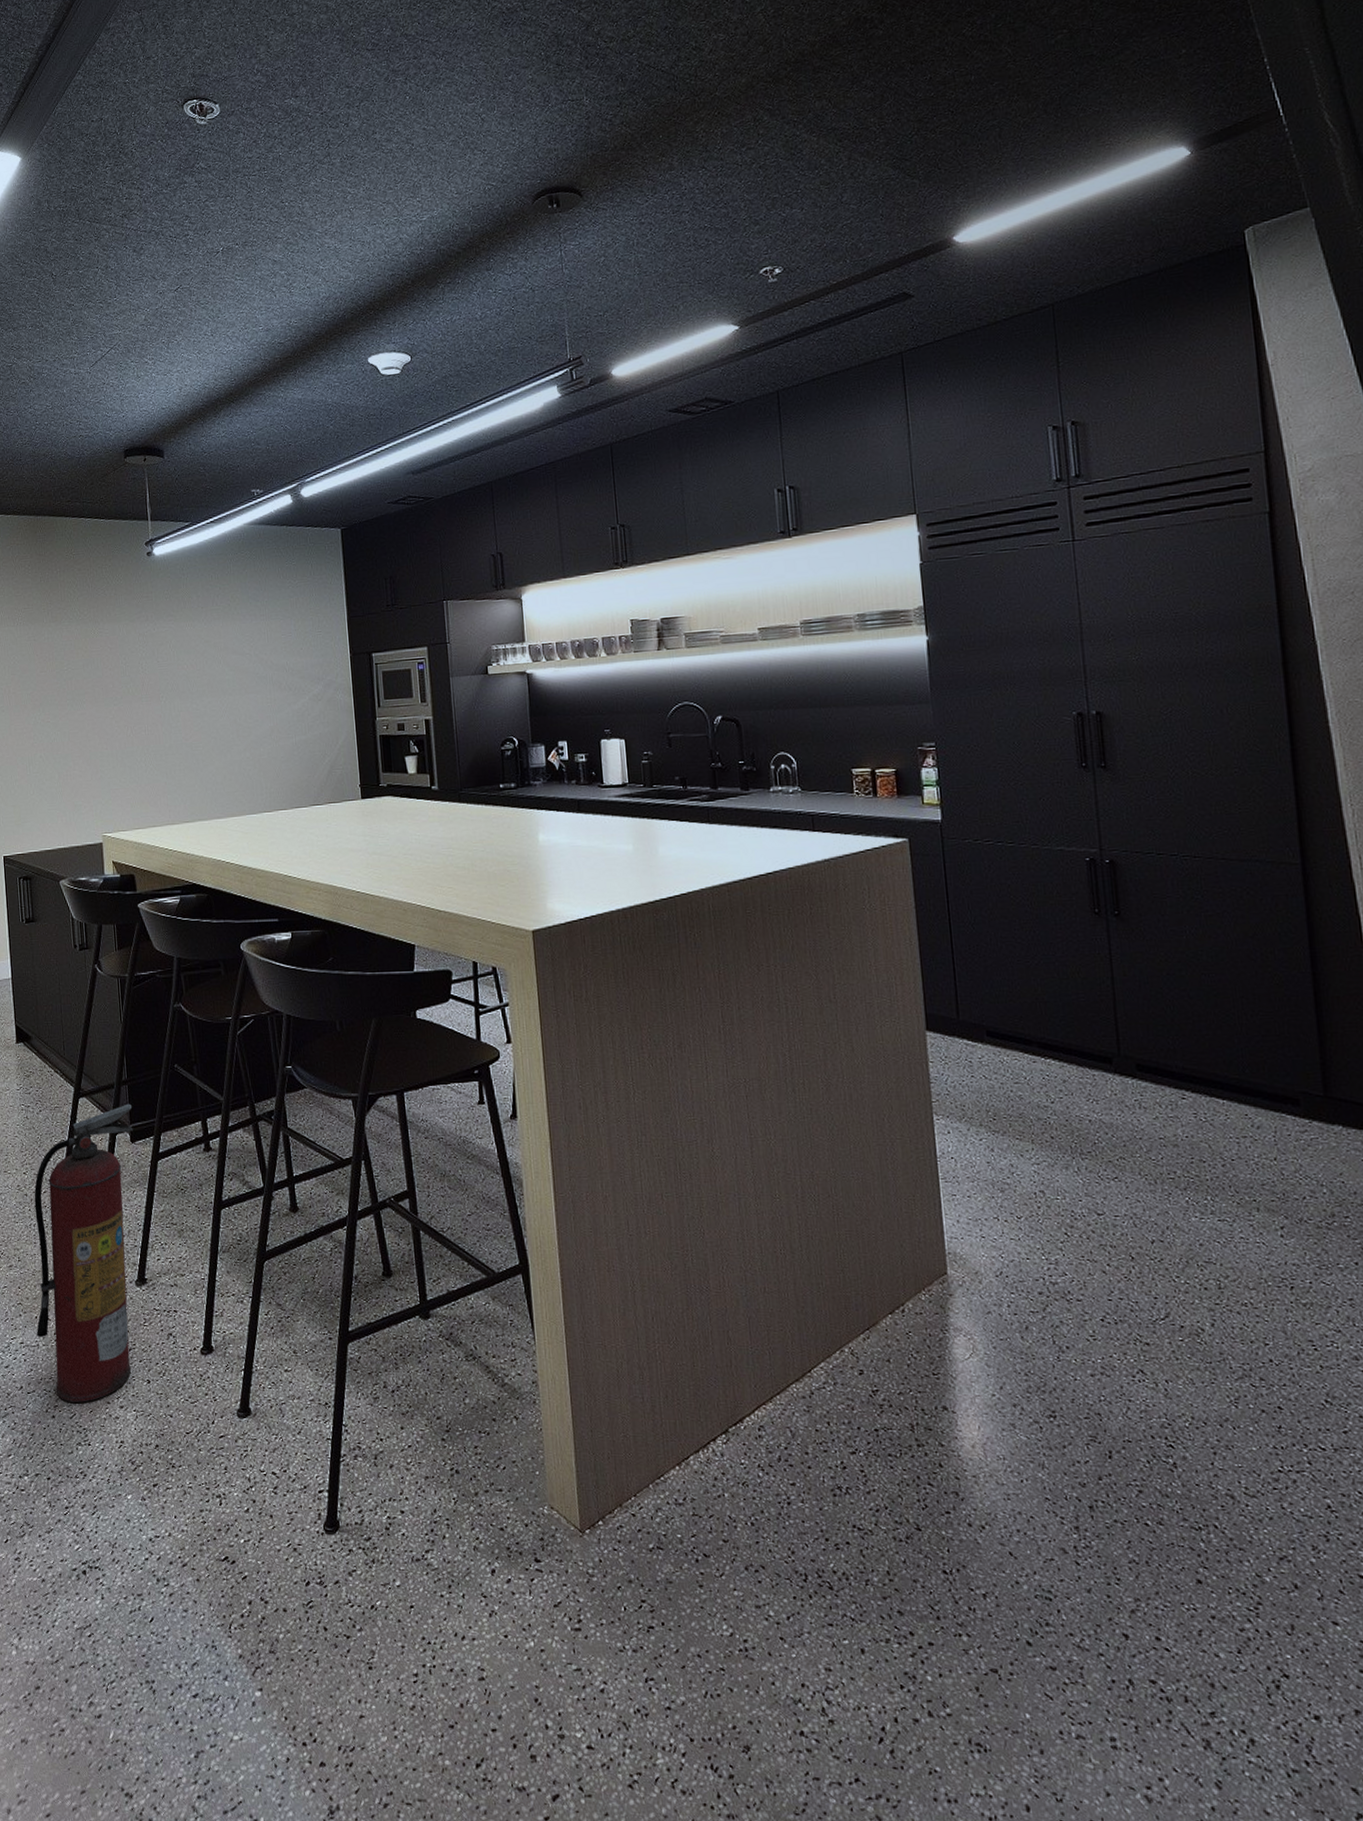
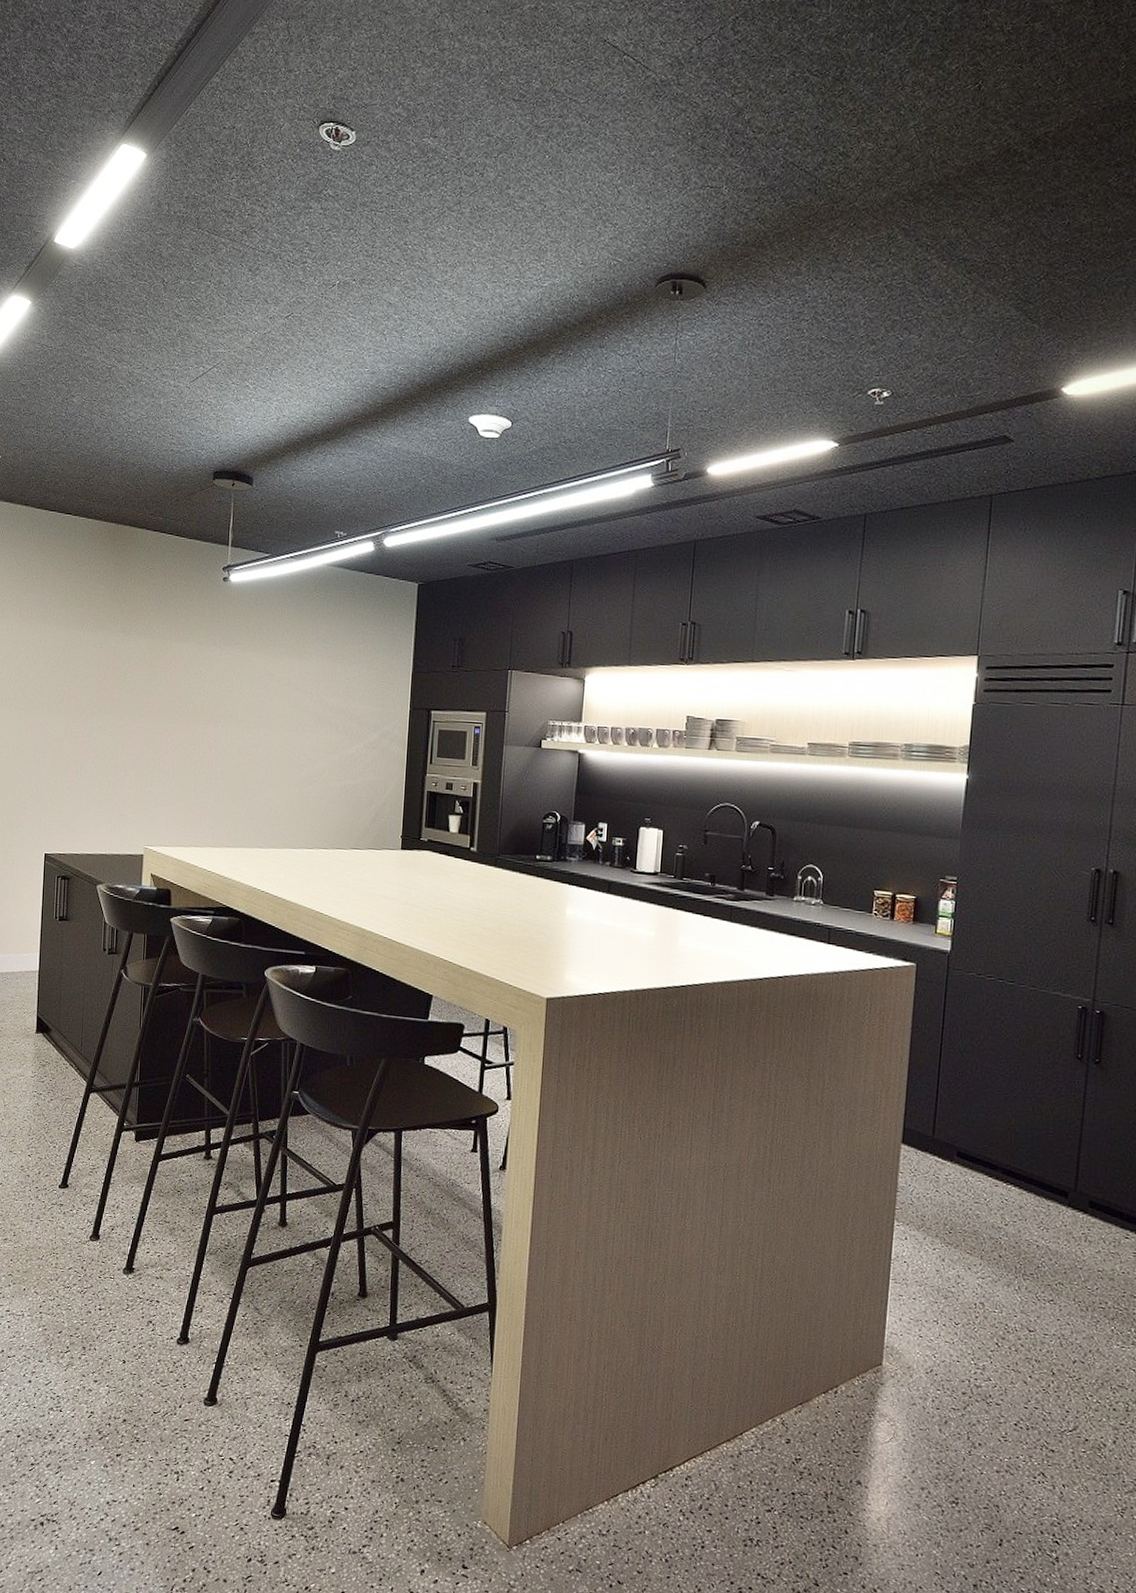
fire extinguisher: present [34,1103,133,1403] -> none [23,1104,141,1373]

